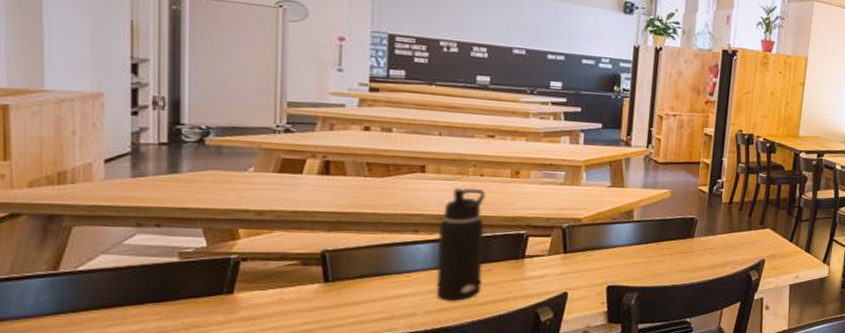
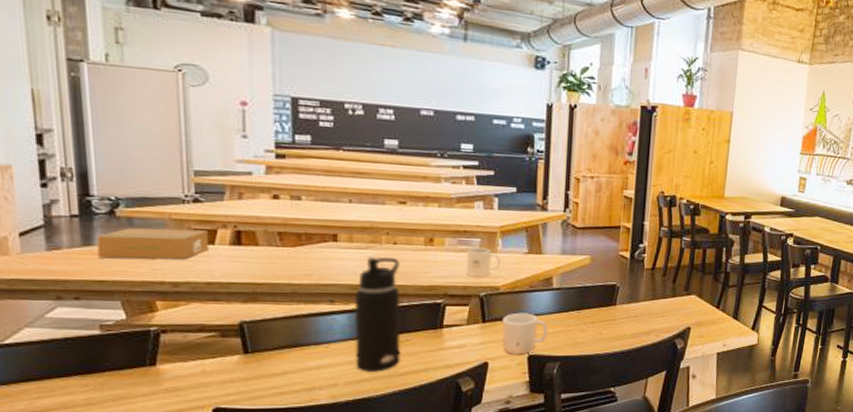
box: none [183,156,298,189] -> present [96,228,209,260]
mug: none [549,180,584,209] -> present [465,247,500,277]
mug: none [582,244,627,285] -> present [501,312,548,355]

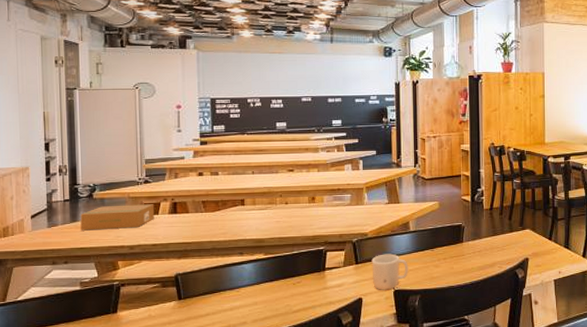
water bottle: present [354,257,401,371] -> none [257,215,294,310]
mug: present [465,247,500,277] -> none [340,201,367,226]

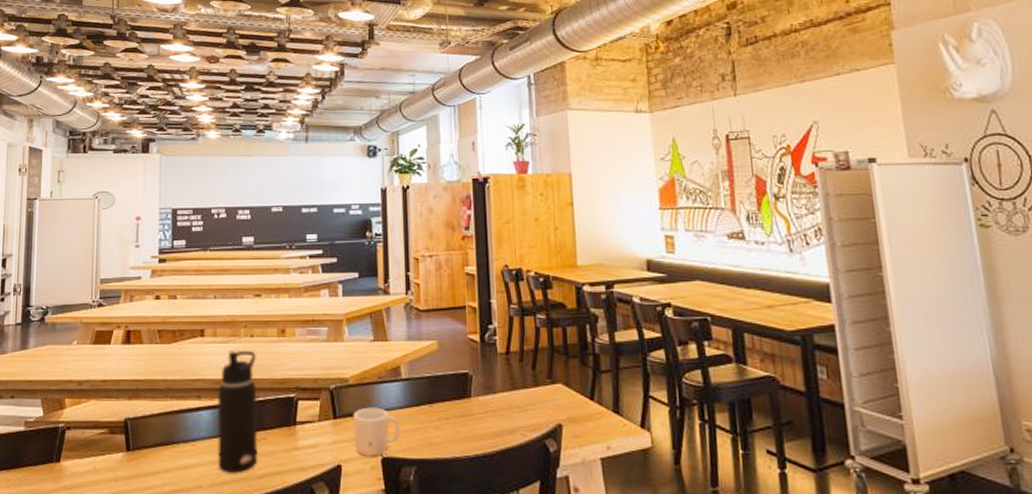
box: present [80,204,155,231] -> none [30,331,107,360]
water bottle: none [257,215,294,310] -> present [217,351,258,473]

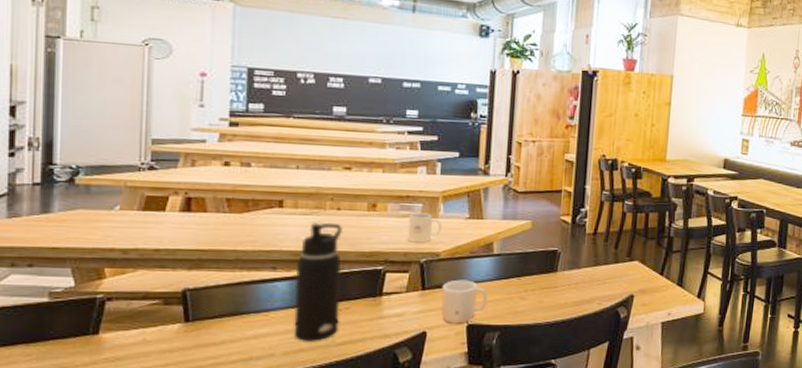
mug: none [315,336,348,368] -> present [407,212,442,243]

